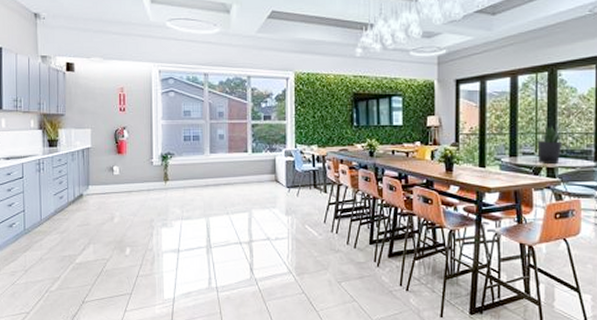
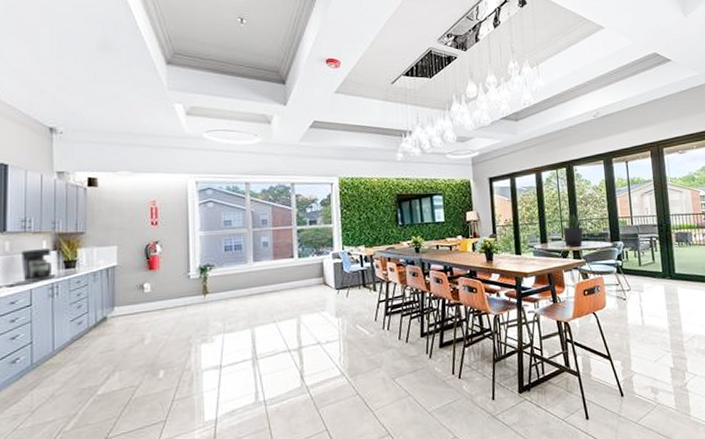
coffee maker: none [14,127,42,156] -> present [21,249,56,282]

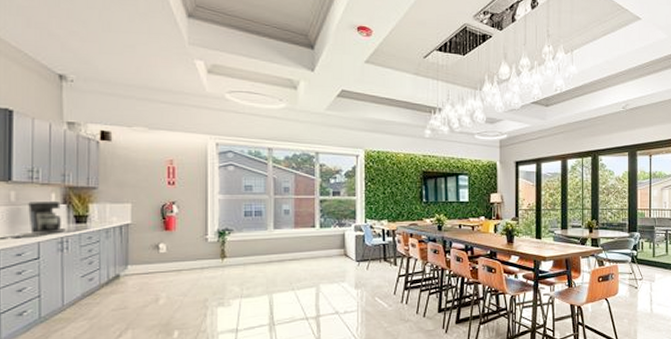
planter: present [563,212,584,247] -> none [583,200,604,235]

